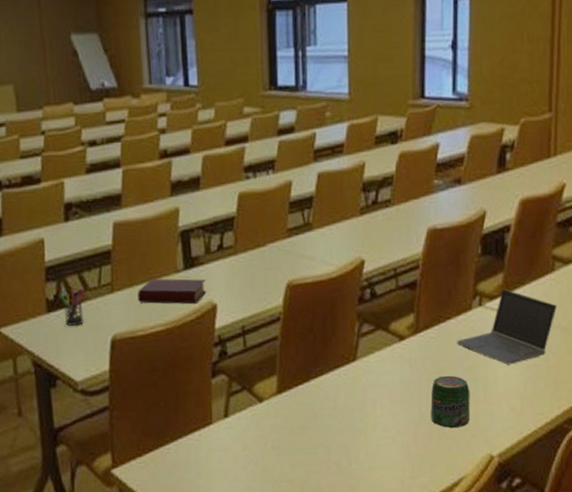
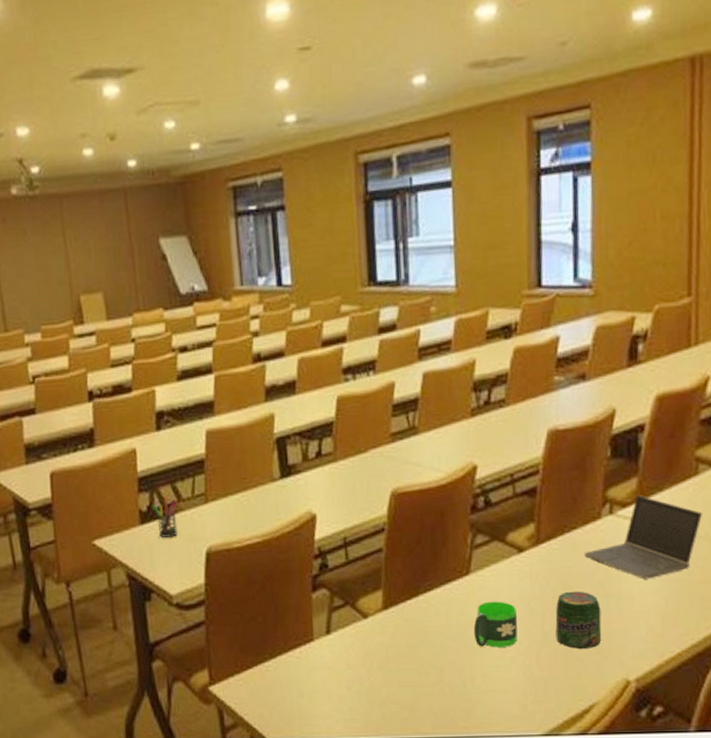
book: present [138,278,207,305] -> none [232,487,305,515]
mug: none [358,385,397,428] -> present [473,601,517,648]

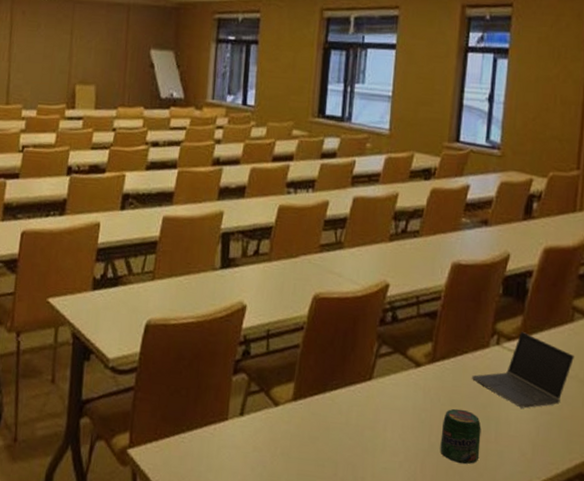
pen holder: present [151,495,178,538] -> none [104,268,128,306]
mug: present [473,601,517,648] -> none [369,407,408,452]

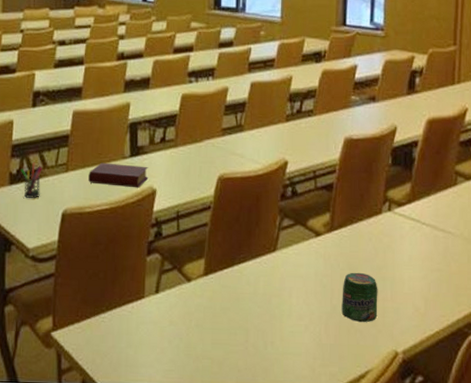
pen holder: none [104,268,128,306] -> present [20,162,42,198]
book: none [175,272,240,303] -> present [88,162,149,188]
laptop computer: present [472,331,574,408] -> none [367,197,459,267]

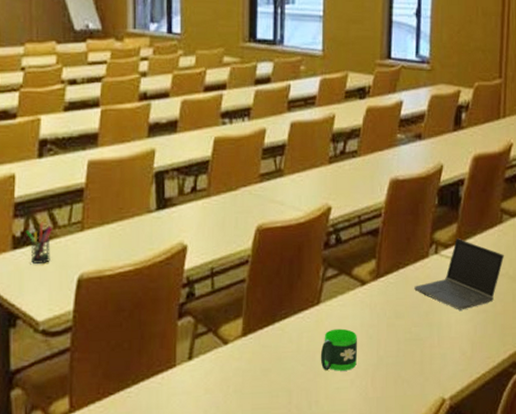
book: present [88,162,149,188] -> none [108,218,178,245]
mug: none [276,275,311,316] -> present [320,328,357,371]
jar: present [341,272,378,323] -> none [388,320,425,372]
laptop computer: none [367,197,459,267] -> present [414,237,504,310]

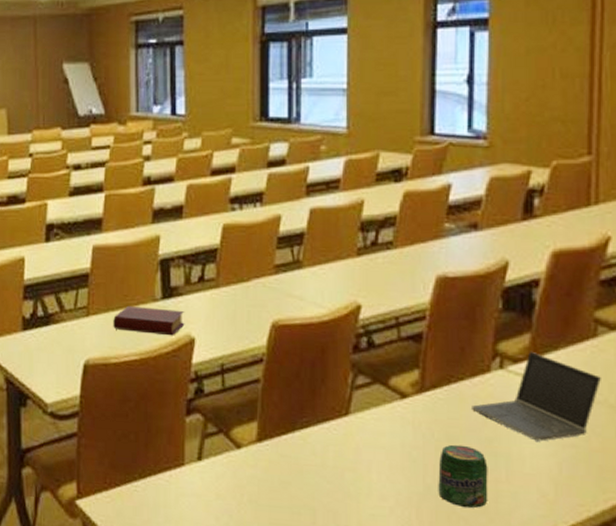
pen holder: present [25,222,52,264] -> none [34,305,59,346]
book: none [108,218,178,245] -> present [113,305,185,336]
mug: present [320,328,357,371] -> none [350,445,397,496]
jar: none [388,320,425,372] -> present [438,444,488,508]

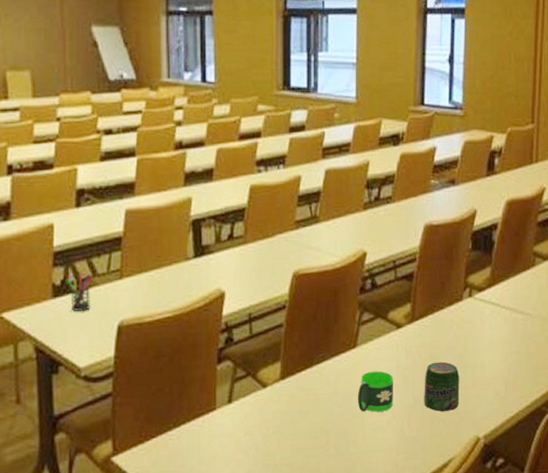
pen holder: none [34,305,59,346] -> present [65,270,91,311]
book: present [113,305,185,336] -> none [147,265,216,292]
mug: none [350,445,397,496] -> present [357,371,393,412]
laptop computer: present [472,351,601,441] -> none [449,281,537,352]

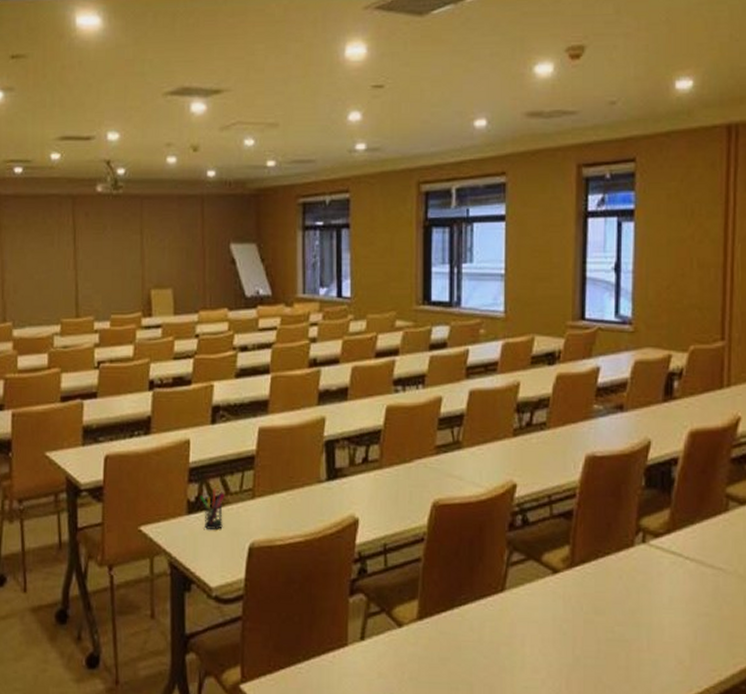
mug: present [357,371,393,412] -> none [505,620,548,669]
jar: present [424,361,460,412] -> none [586,616,631,677]

